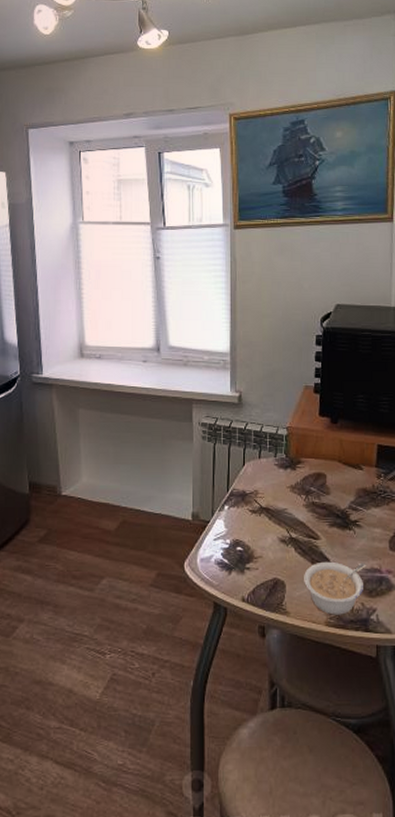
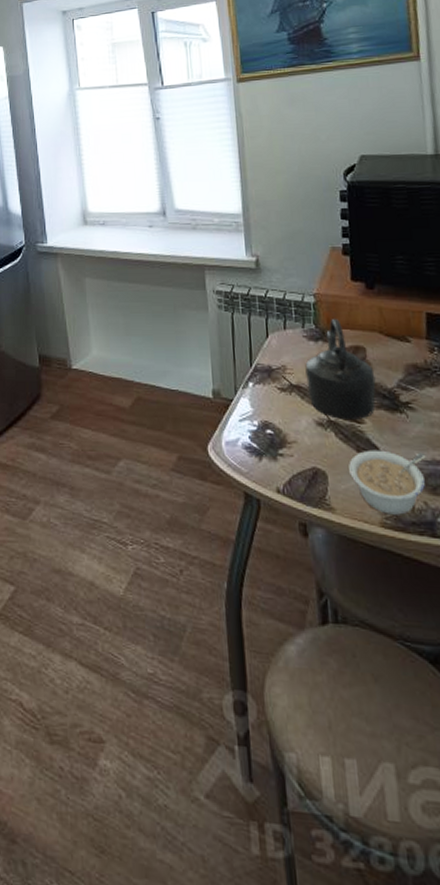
kettle: none [274,450,332,536] -> present [305,319,376,419]

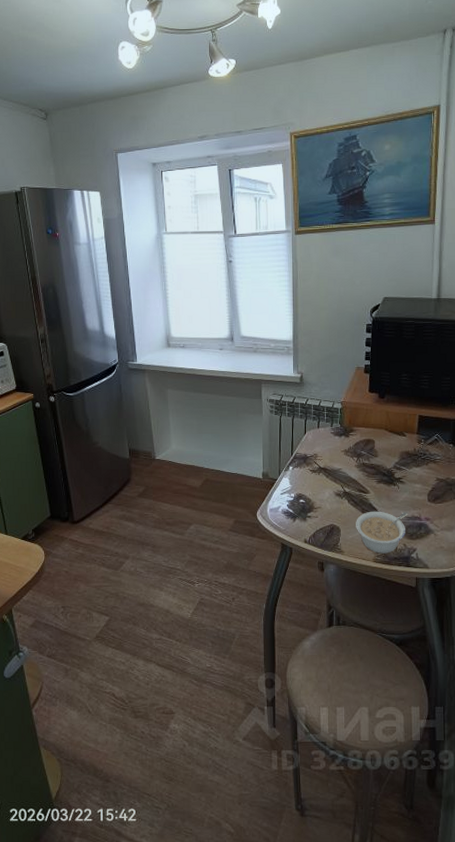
kettle: present [305,319,376,419] -> none [331,420,379,491]

